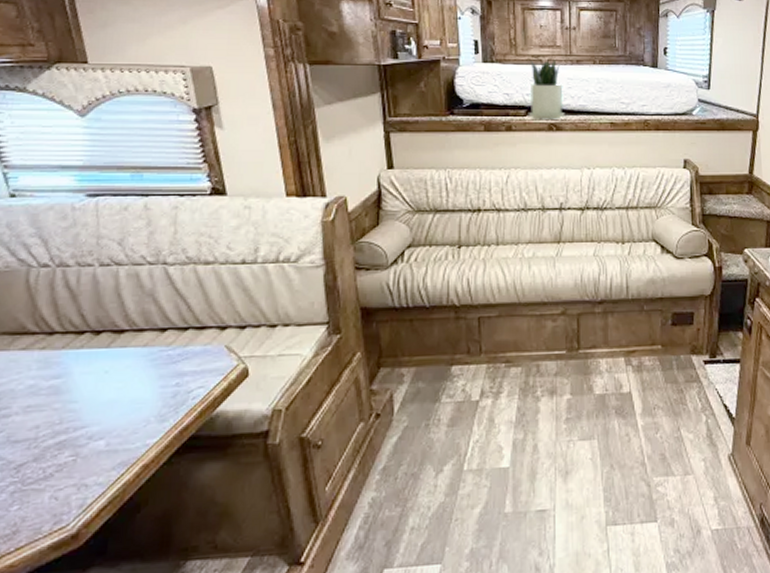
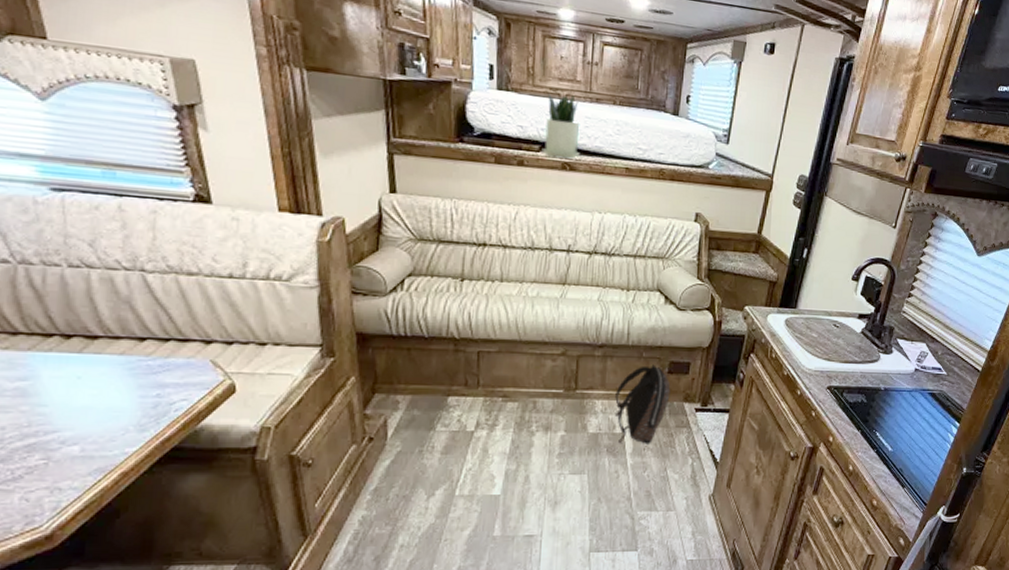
backpack: none [619,317,676,403] -> present [615,364,671,444]

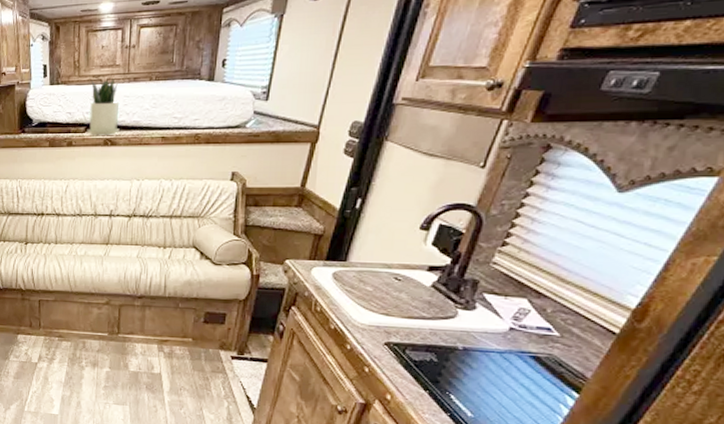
backpack: present [615,364,671,444] -> none [153,314,206,385]

